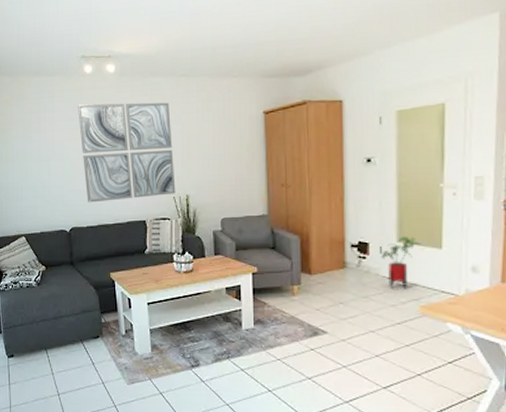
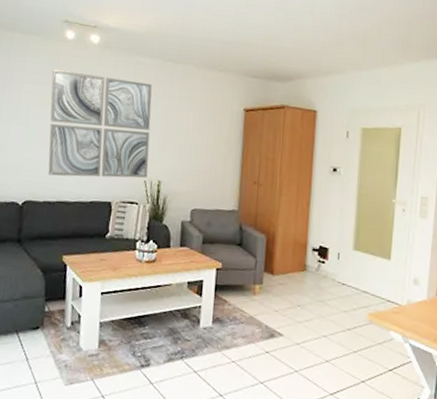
house plant: present [382,236,421,289] -> none [339,245,374,296]

